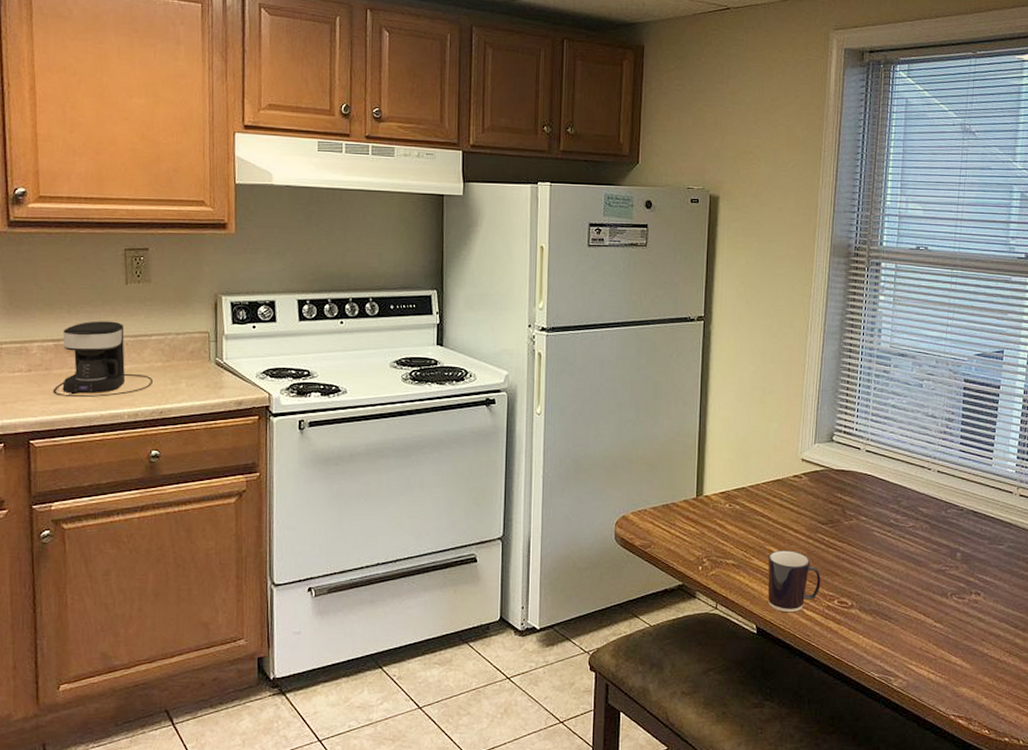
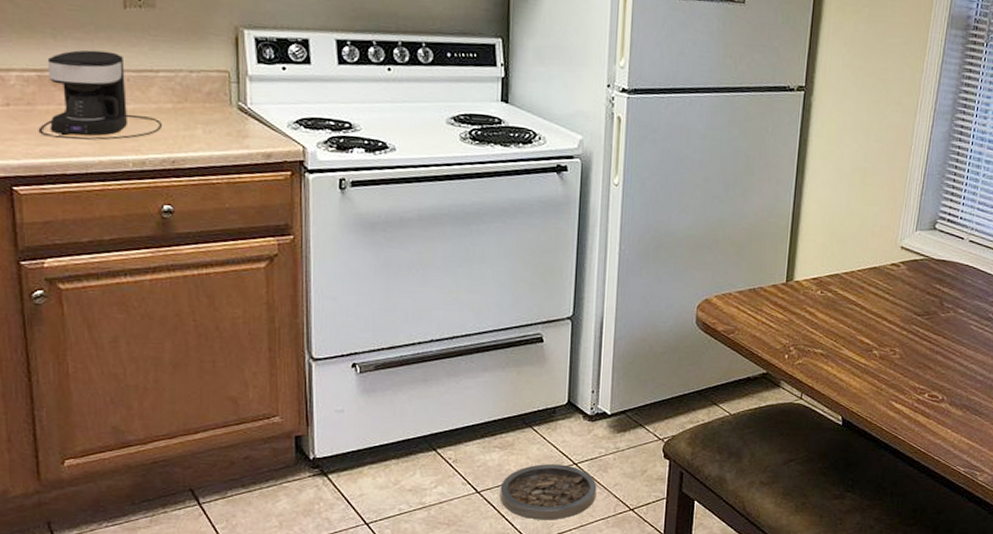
pet bowl: none [439,679,529,734] -> present [500,464,597,520]
mug: present [767,550,821,613] -> none [856,341,913,405]

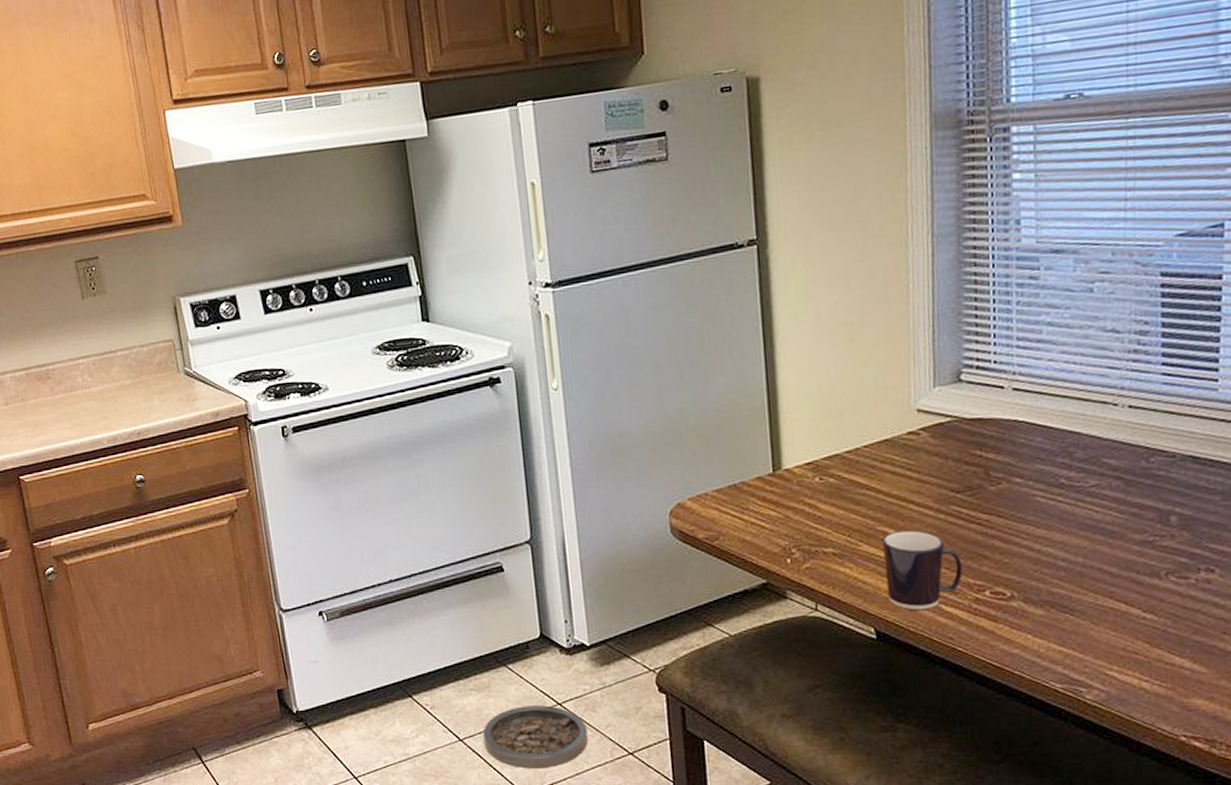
coffee maker: present [38,50,162,141] -> none [31,341,126,428]
mug: none [856,341,913,405] -> present [882,530,963,611]

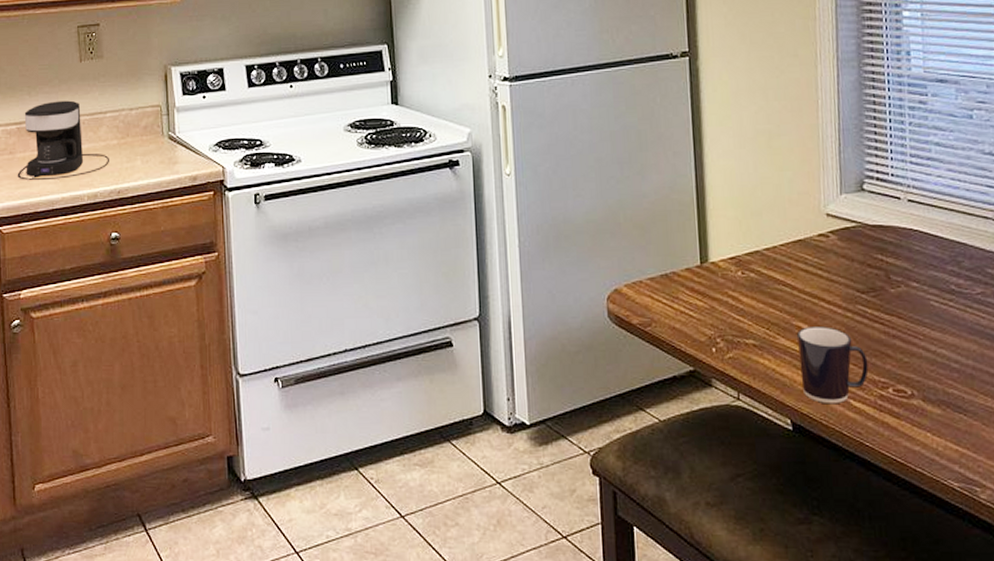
coffee maker: none [31,341,126,428] -> present [17,100,109,181]
pet bowl: present [482,705,589,769] -> none [424,483,525,550]

